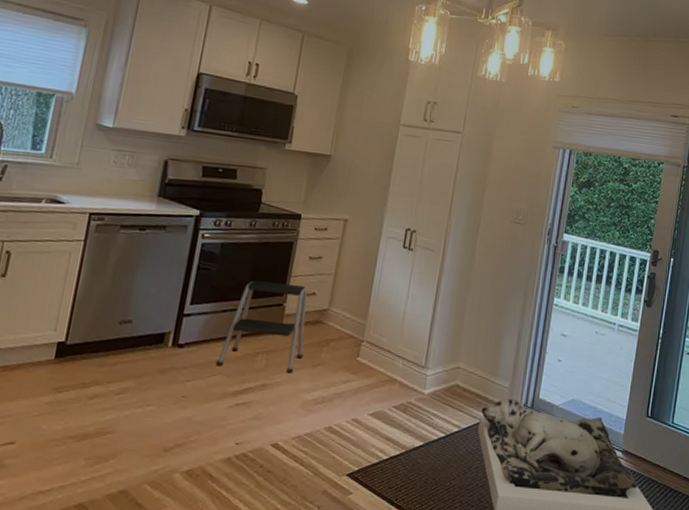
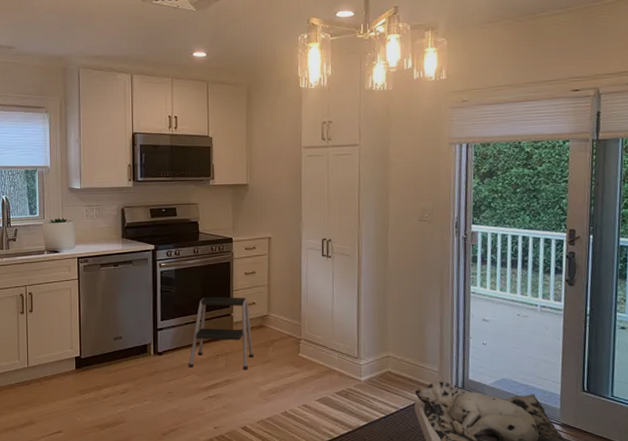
planter: none [43,159,97,202] -> present [42,217,76,252]

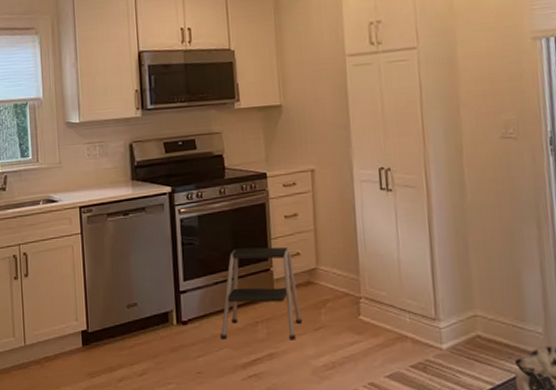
planter: present [42,217,76,252] -> none [36,159,77,201]

